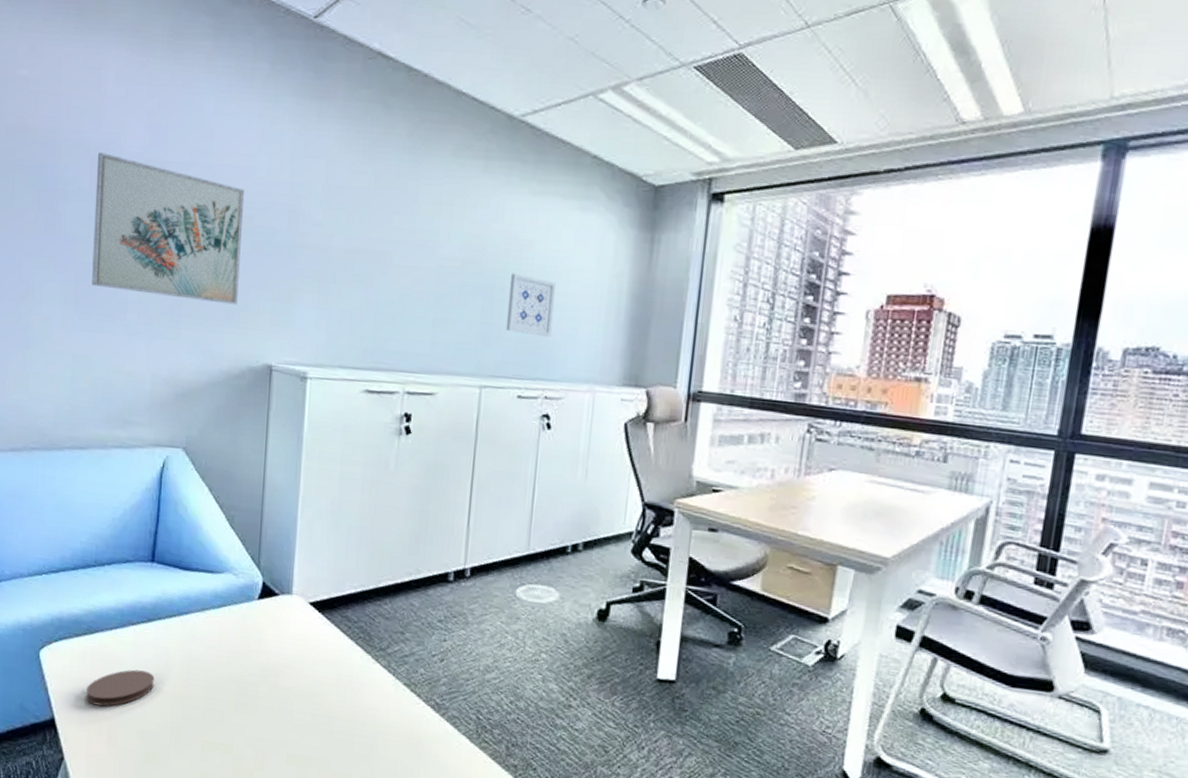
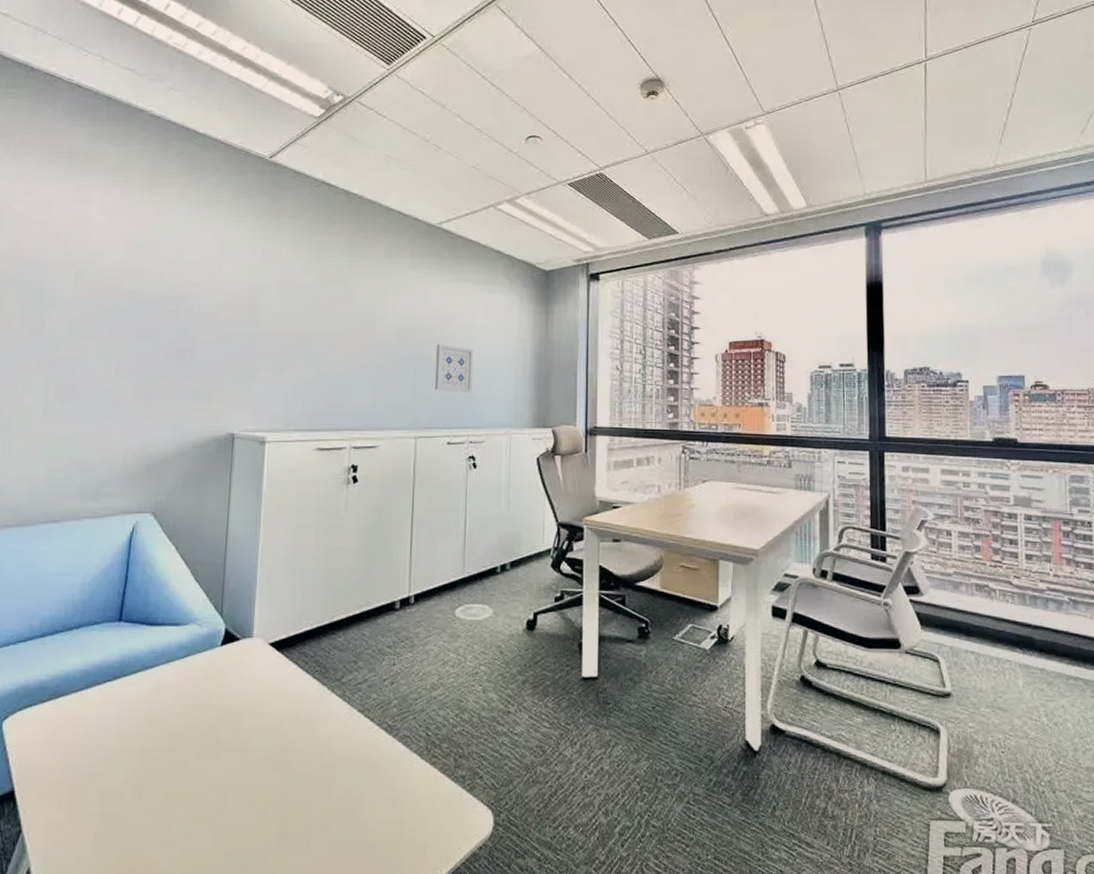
coaster: present [86,669,155,707] -> none [48,729,119,771]
wall art: present [92,153,245,305] -> none [71,267,211,385]

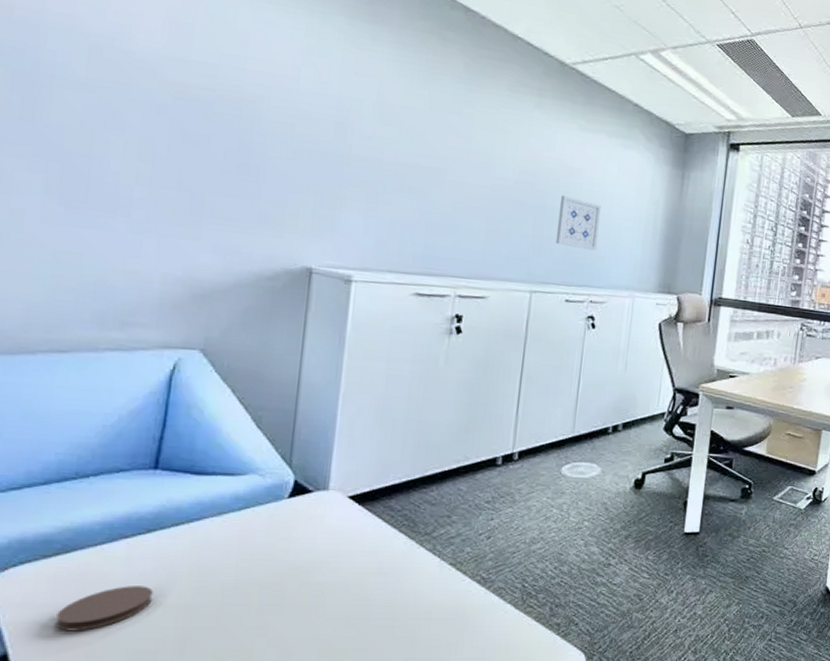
coaster: none [48,729,119,771] -> present [56,586,154,631]

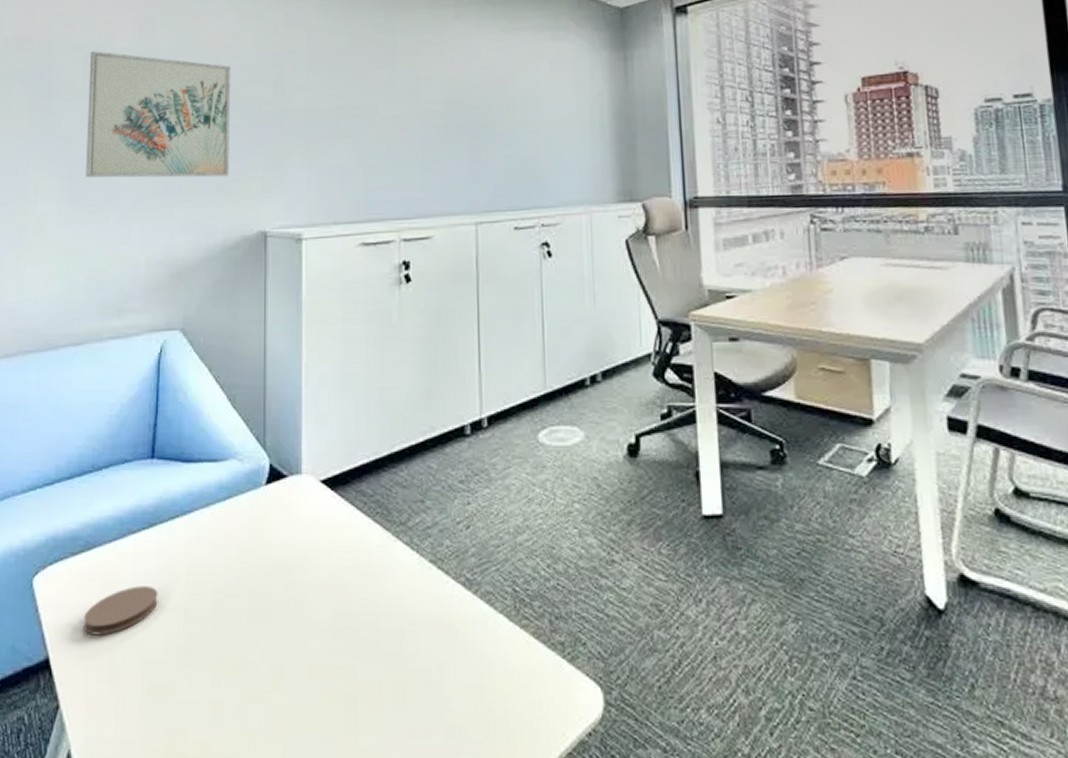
wall art: none [84,41,286,208] -> present [86,51,231,178]
wall art: present [555,195,601,251] -> none [493,107,540,165]

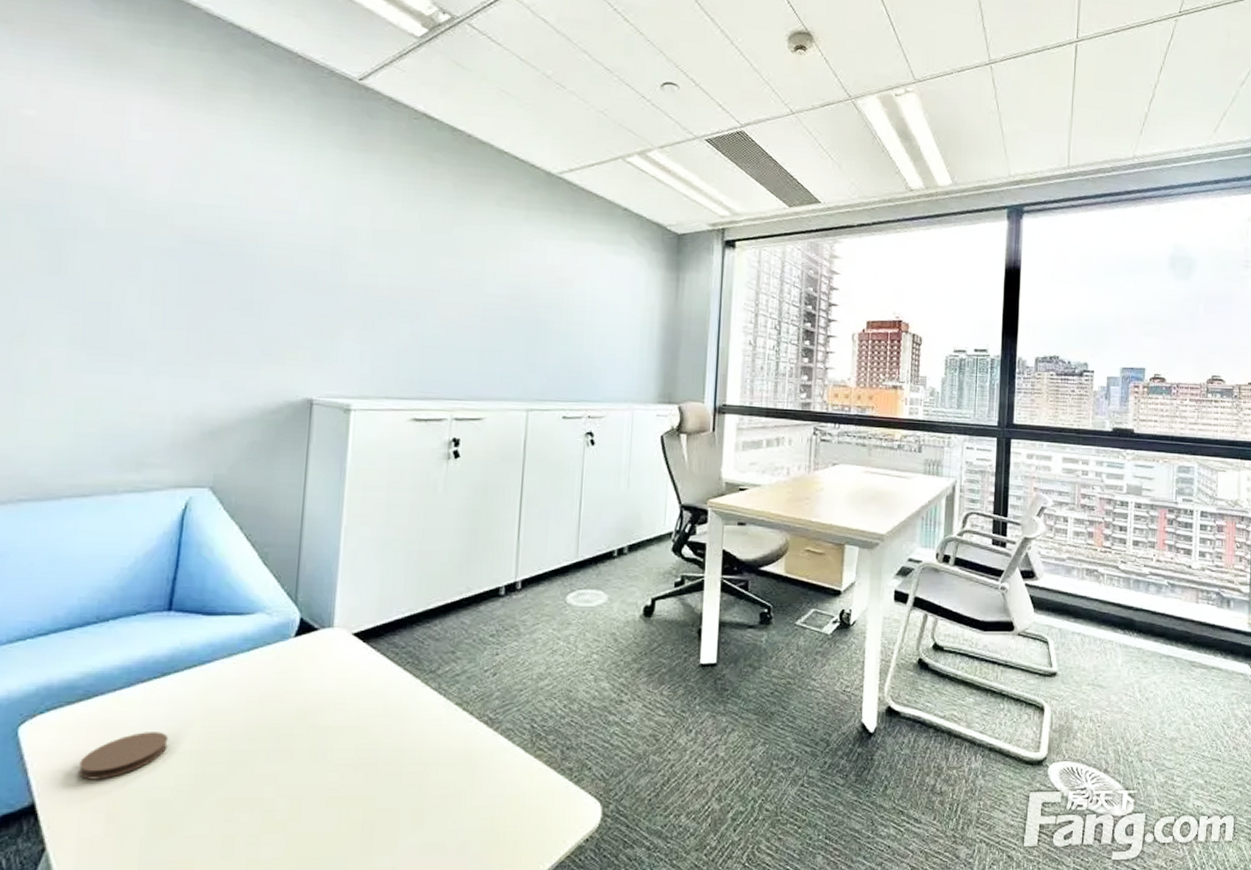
wall art: present [86,51,231,178] -> none [104,194,285,342]

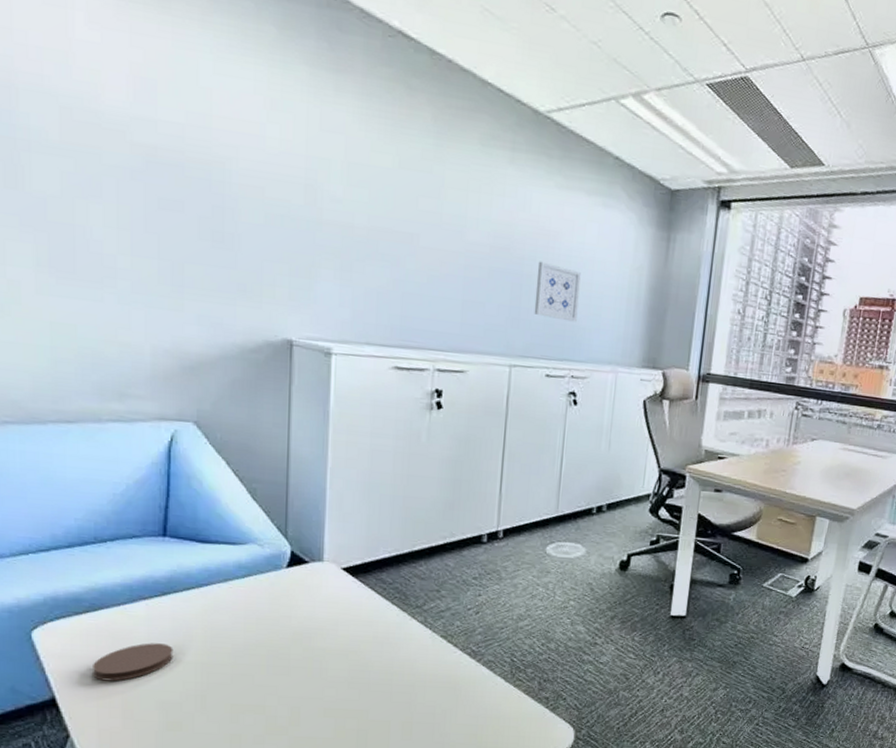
wall art: none [550,308,595,363] -> present [534,261,581,322]

